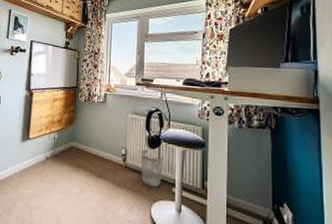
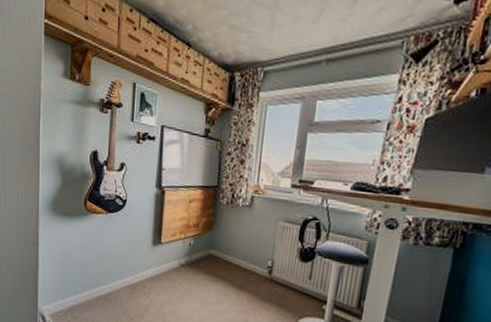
wastebasket: present [140,149,164,187] -> none [288,262,317,303]

